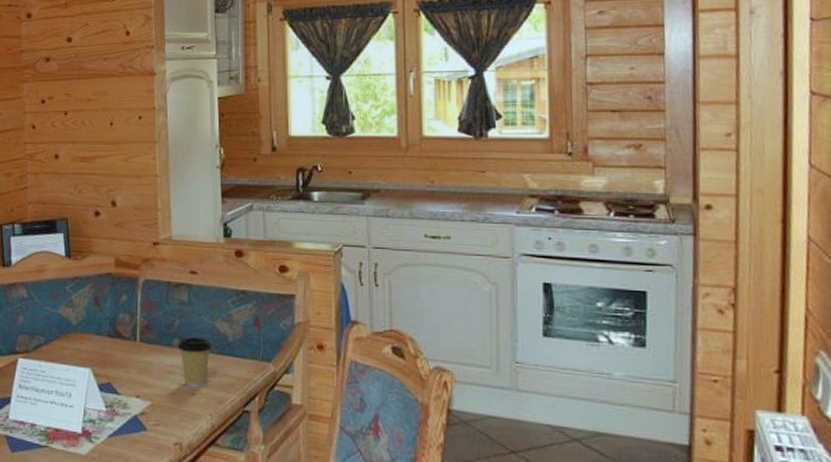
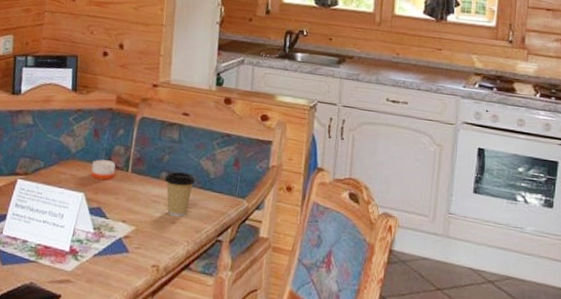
candle: none [96,330,122,353] -> present [91,159,116,181]

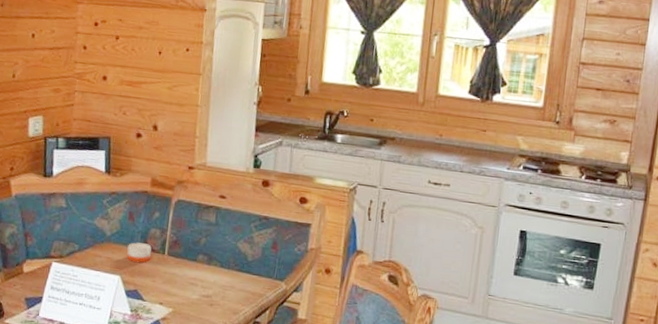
coffee cup: present [164,171,196,217] -> none [201,254,234,299]

